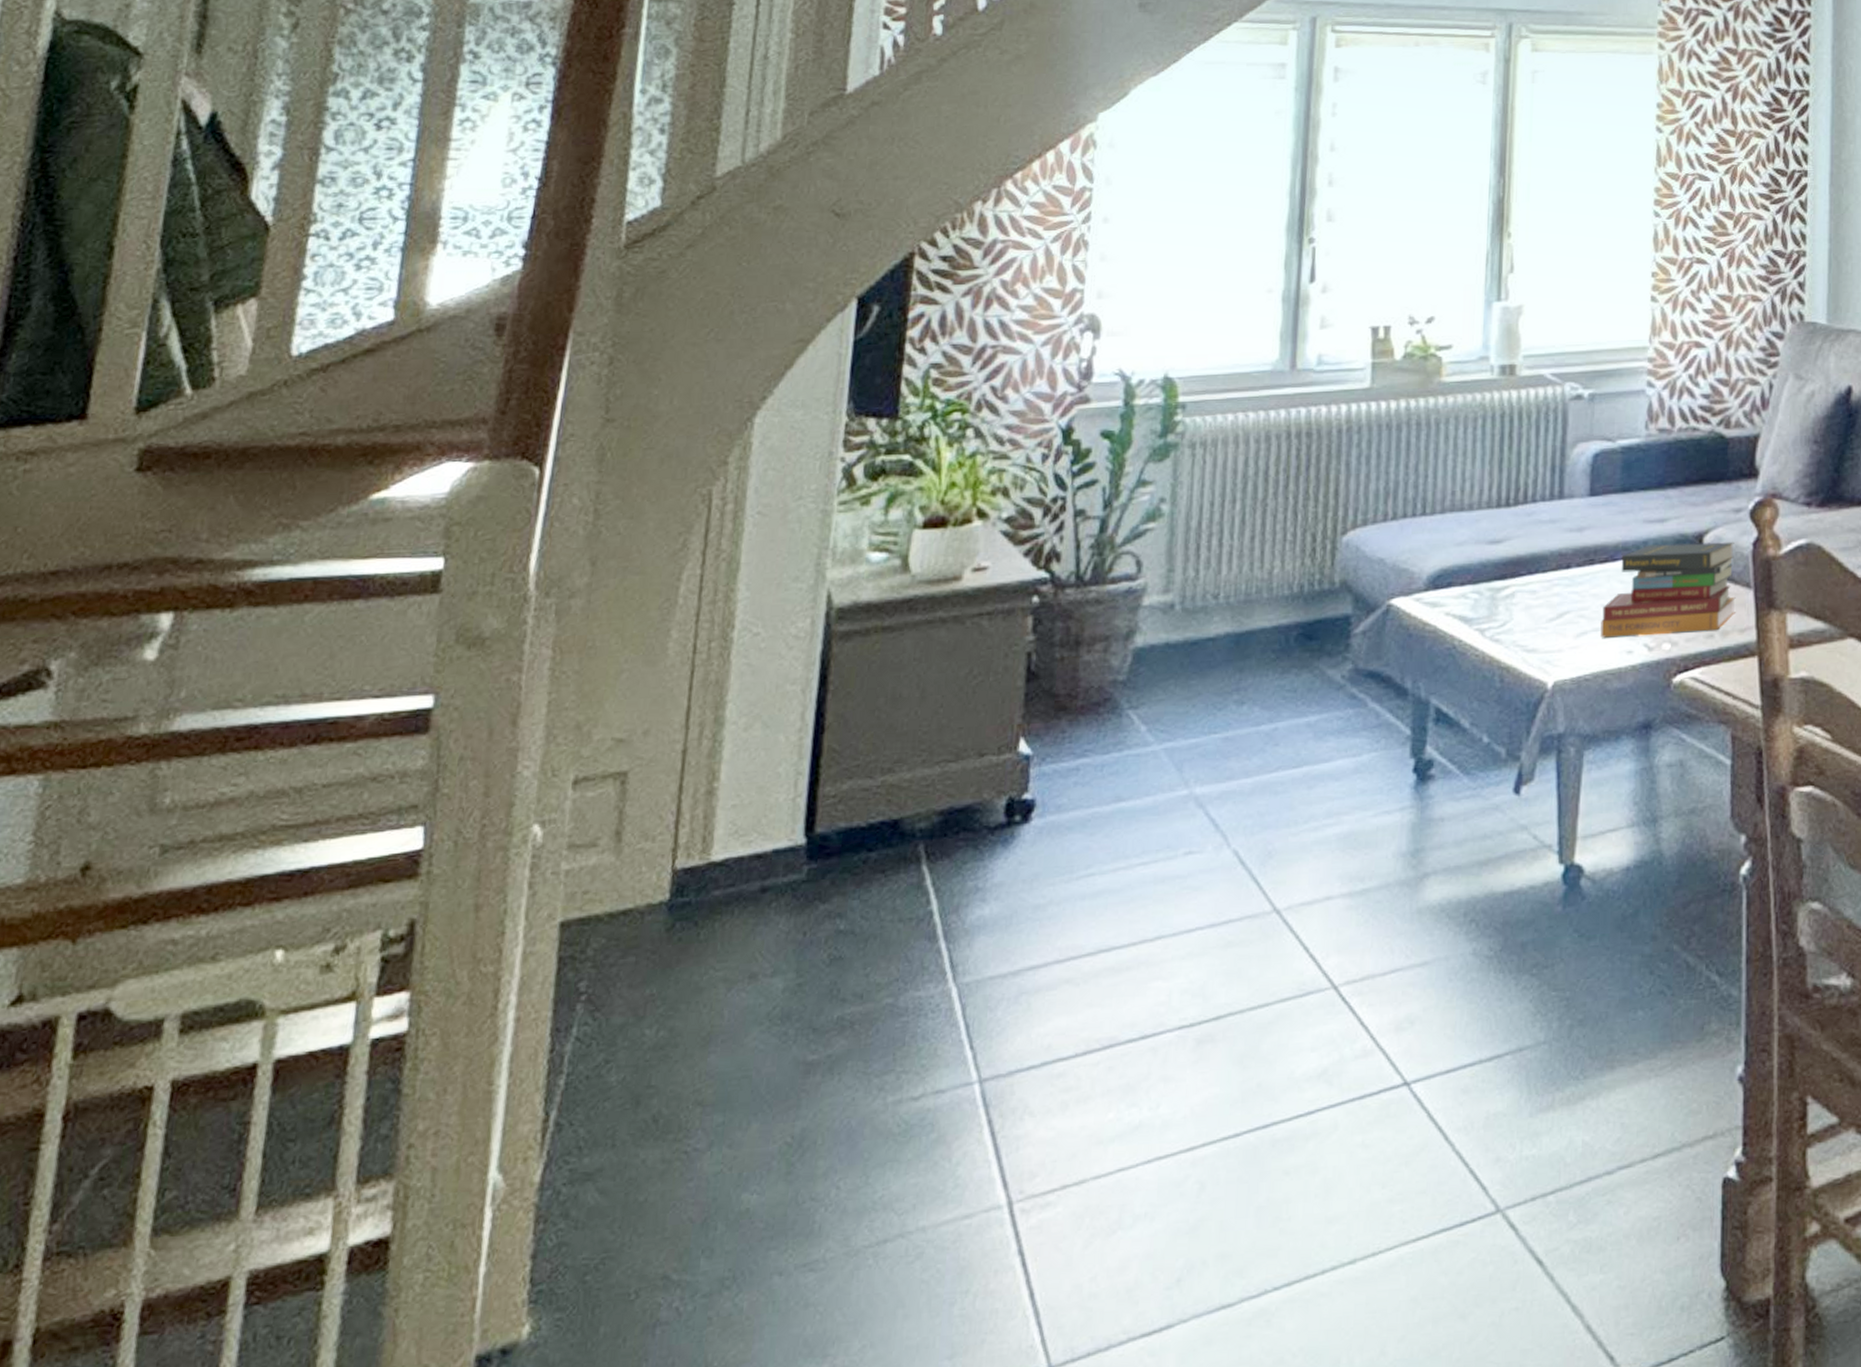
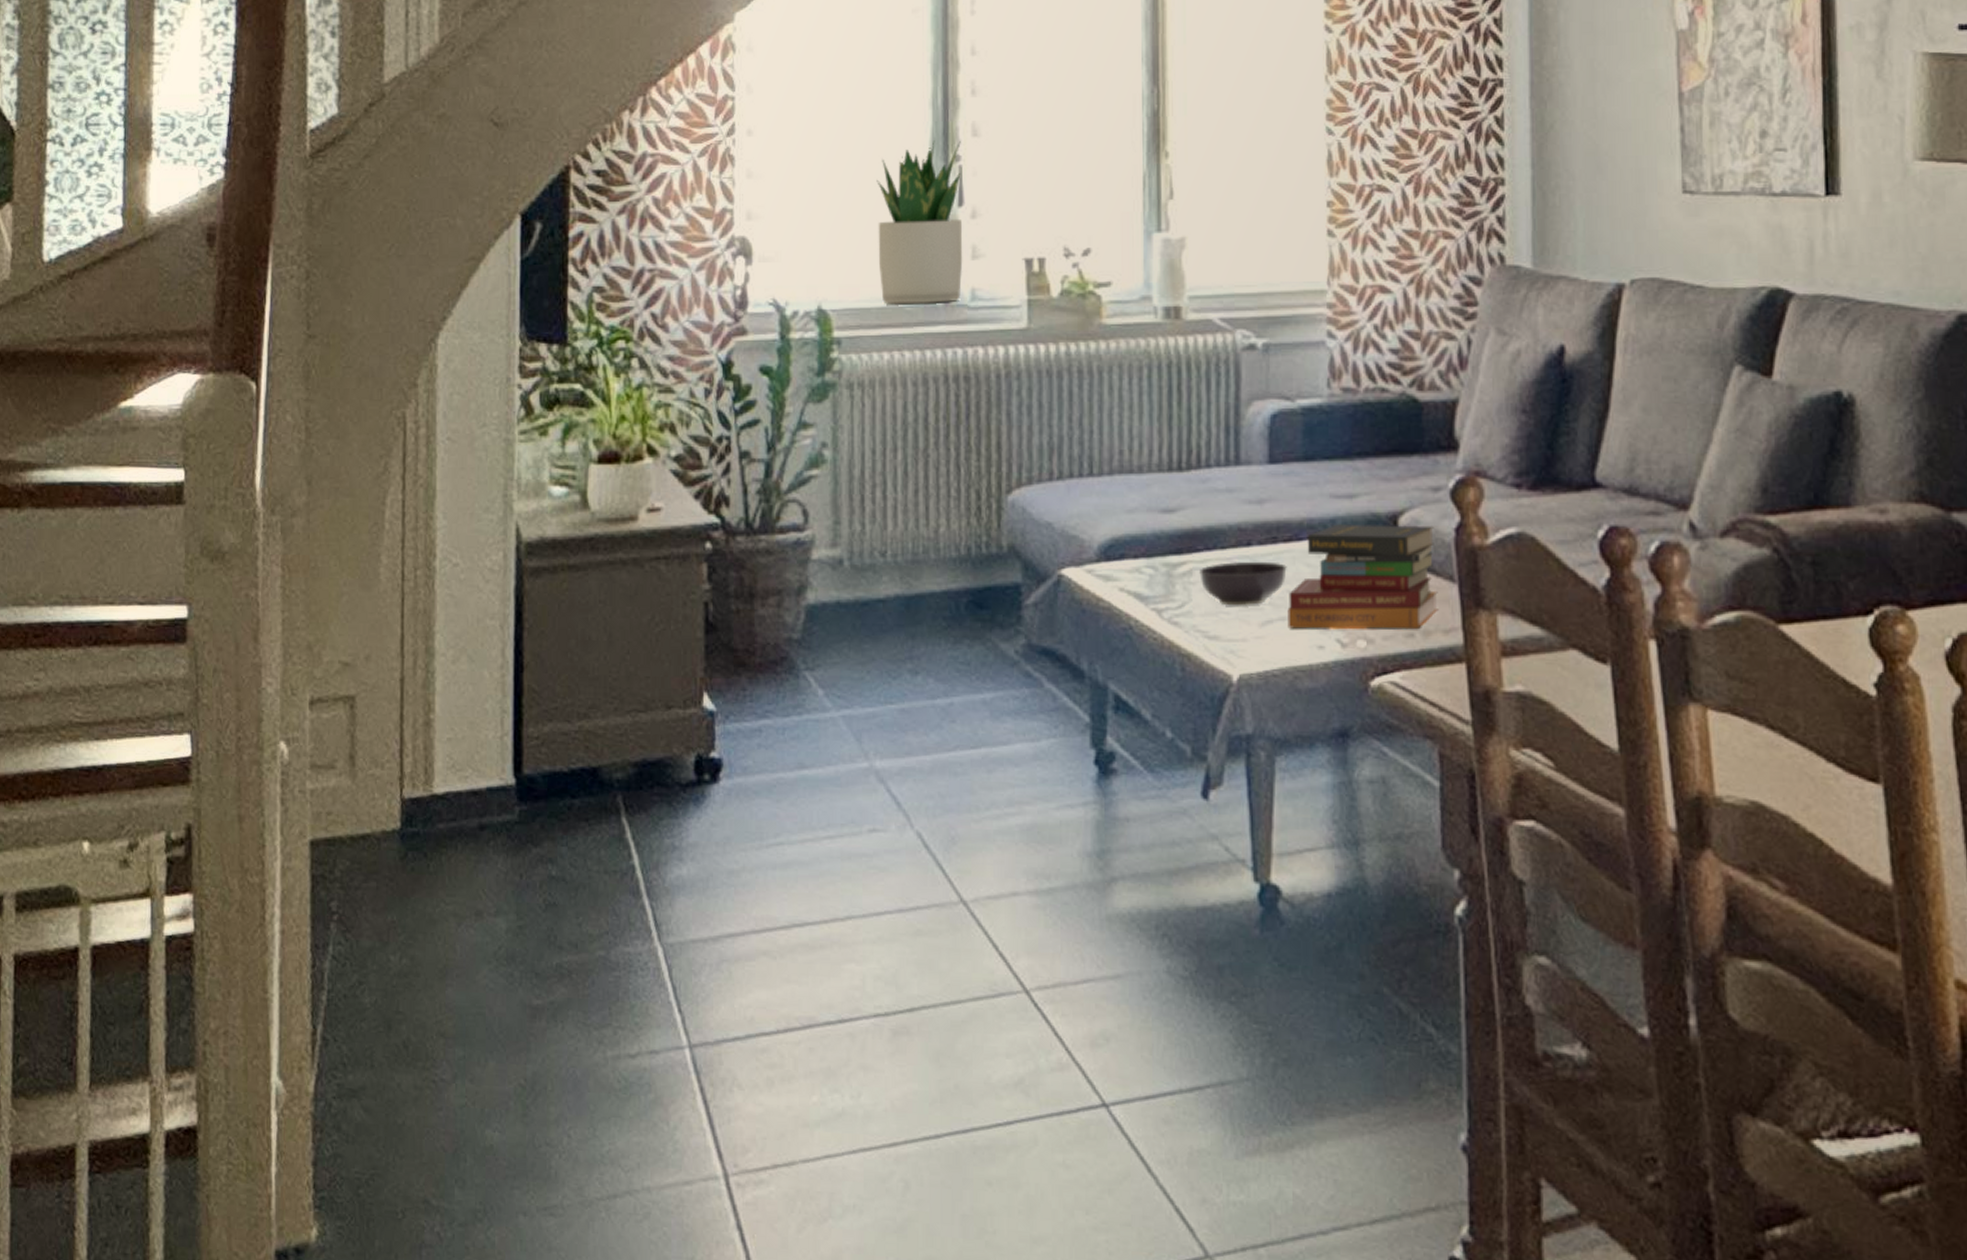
planter: none [1228,225,1316,371] -> present [876,140,963,305]
bowl: none [1521,580,1602,621] -> present [1199,561,1287,605]

